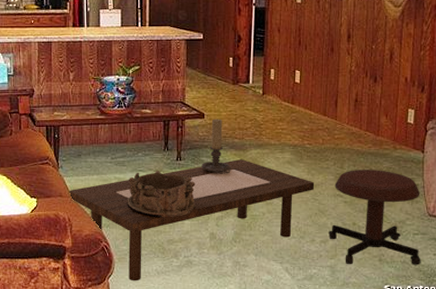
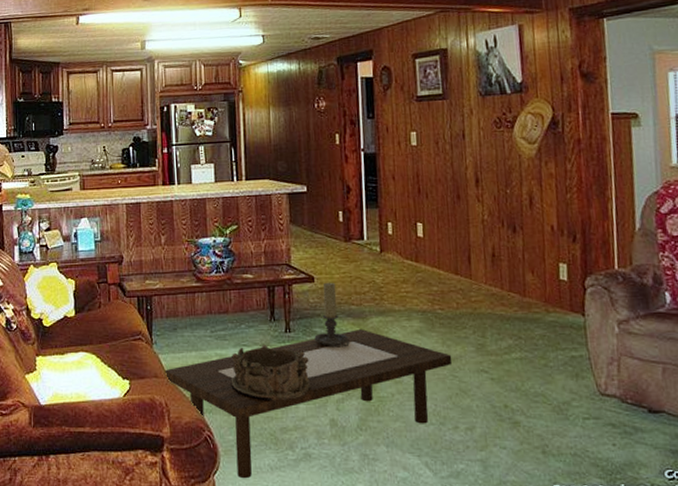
stool: present [329,170,421,265] -> none [475,338,598,459]

